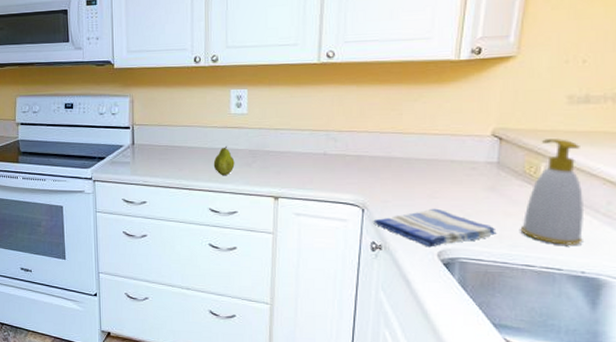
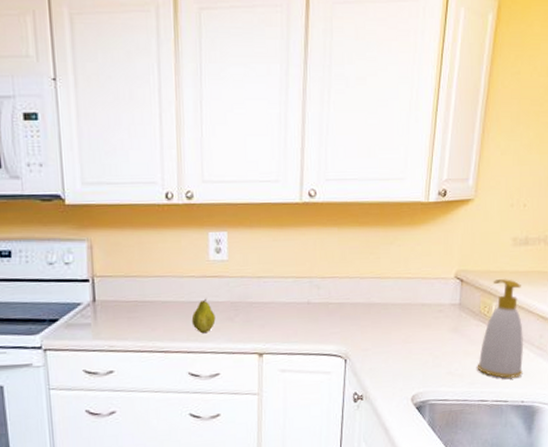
dish towel: present [373,208,497,248] -> none [355,353,459,393]

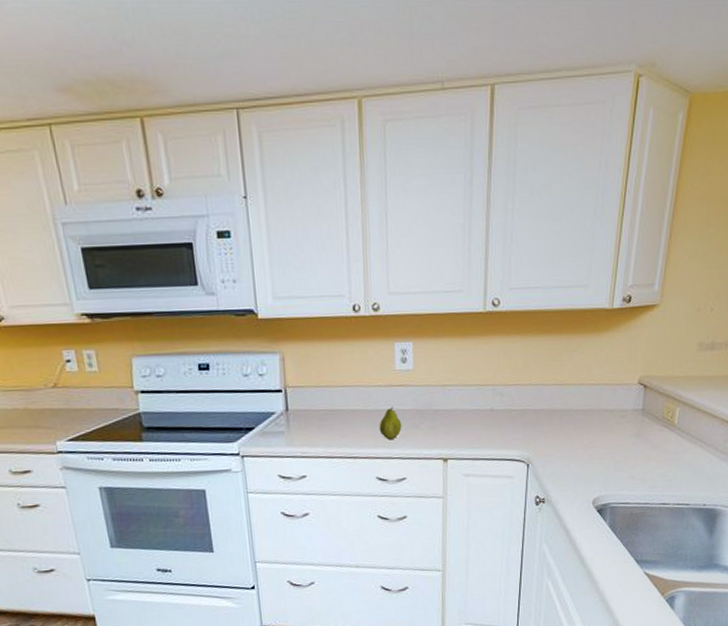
soap bottle: present [477,279,524,379] -> none [659,384,708,482]

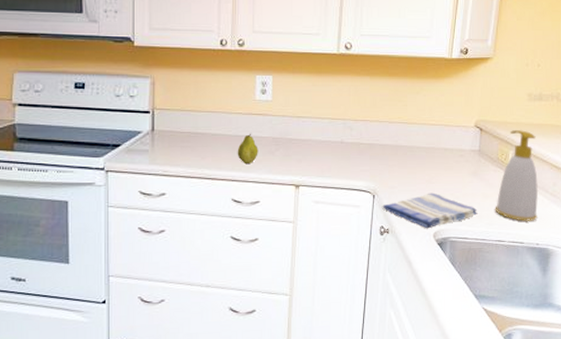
dish towel: none [537,457,641,496] -> present [382,192,478,229]
soap bottle: none [659,384,708,482] -> present [495,130,539,221]

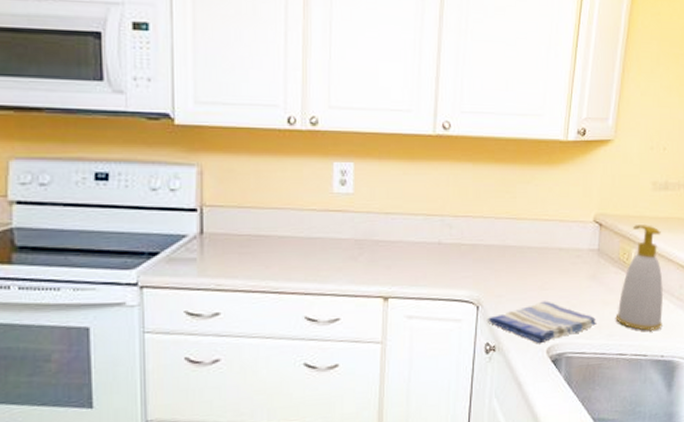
fruit: present [237,133,258,165] -> none [311,234,338,274]

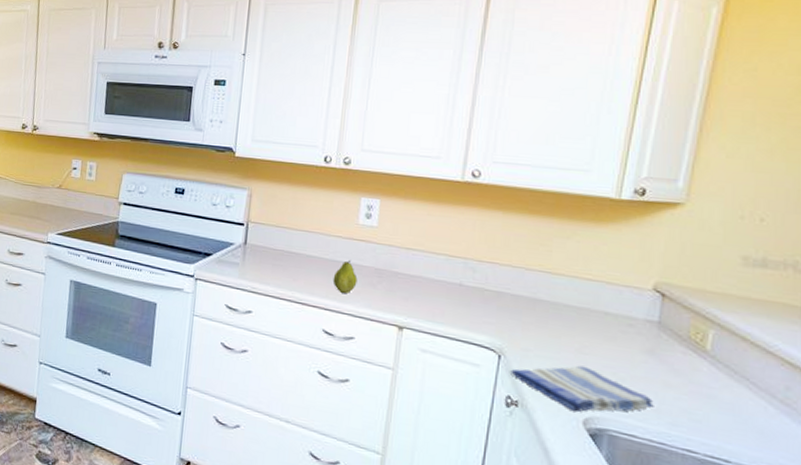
fruit: none [311,234,338,274] -> present [332,259,358,294]
soap bottle: present [615,225,664,331] -> none [682,302,759,434]

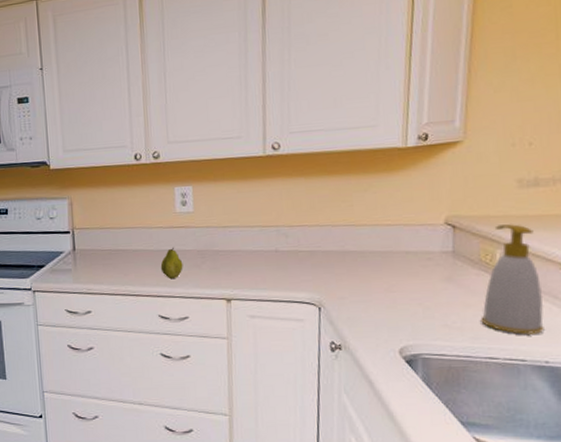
dish towel: present [510,365,654,413] -> none [331,302,458,345]
soap bottle: none [682,302,759,434] -> present [481,224,544,335]

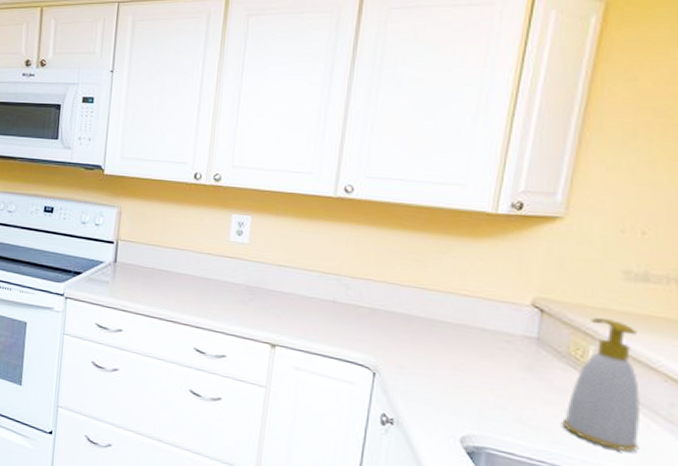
fruit: present [160,247,183,280] -> none [204,277,229,312]

